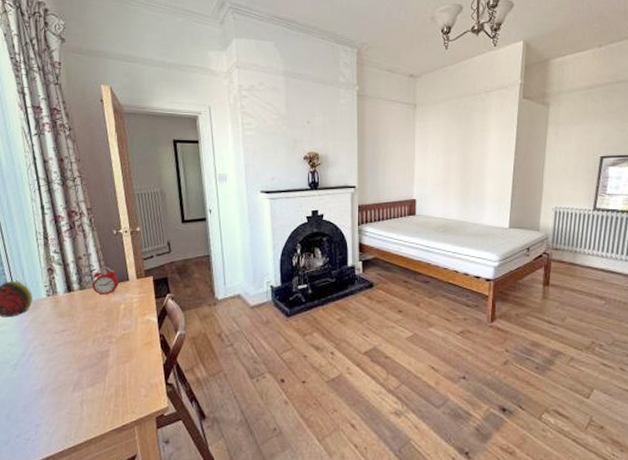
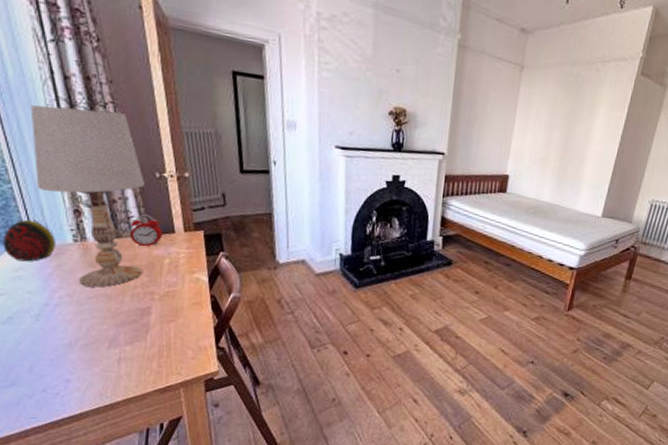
table lamp: none [17,184,104,335] -> present [30,105,145,287]

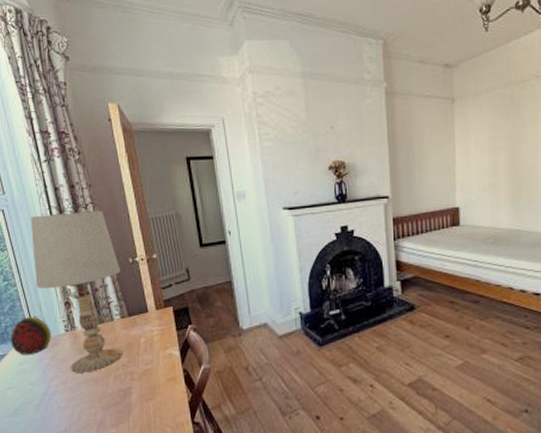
alarm clock: present [130,214,164,248] -> none [111,298,138,331]

